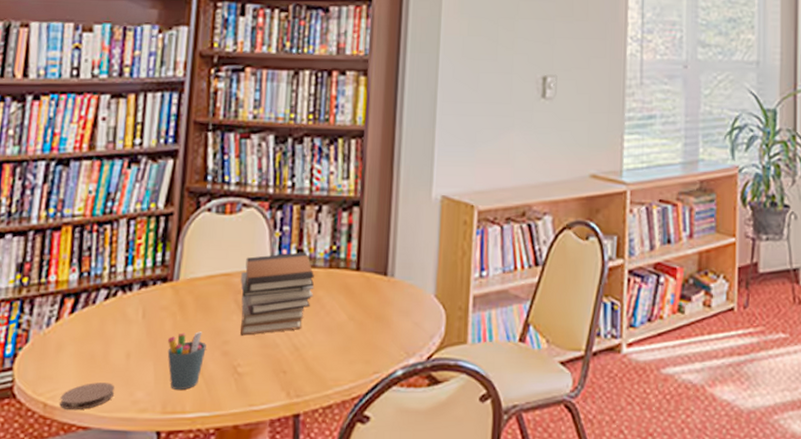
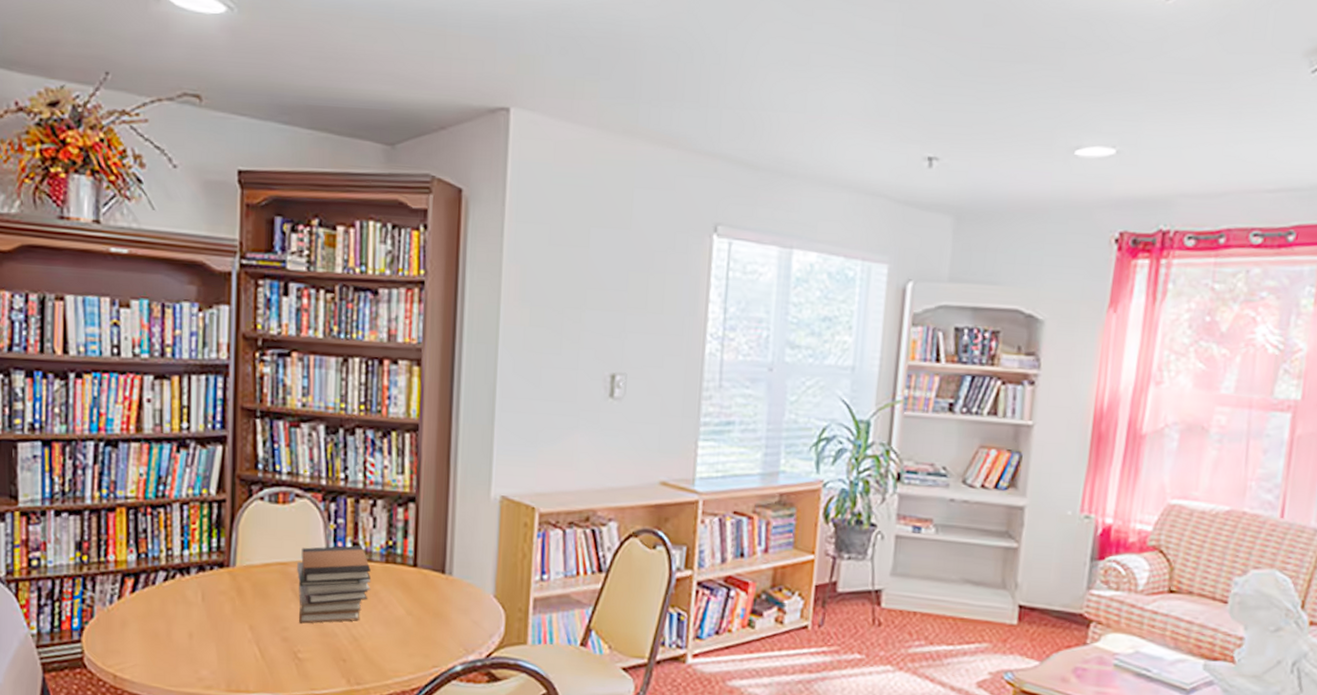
coaster: present [59,382,116,411] -> none [129,658,181,683]
pen holder: present [167,331,206,390] -> none [227,617,266,671]

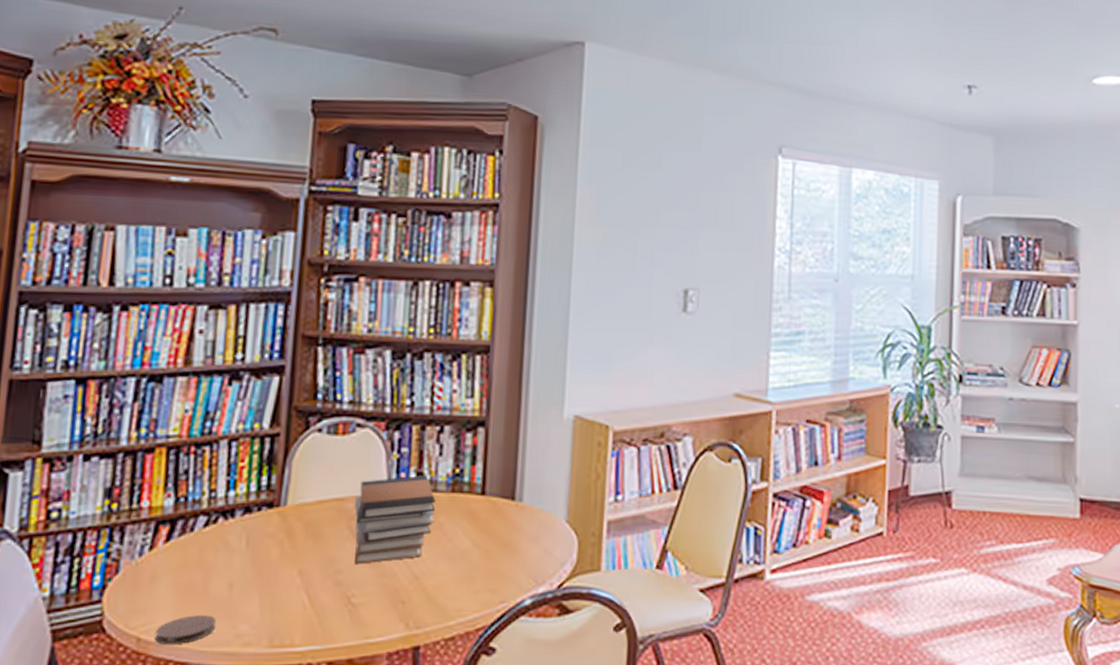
coaster: none [129,658,181,683] -> present [155,615,217,645]

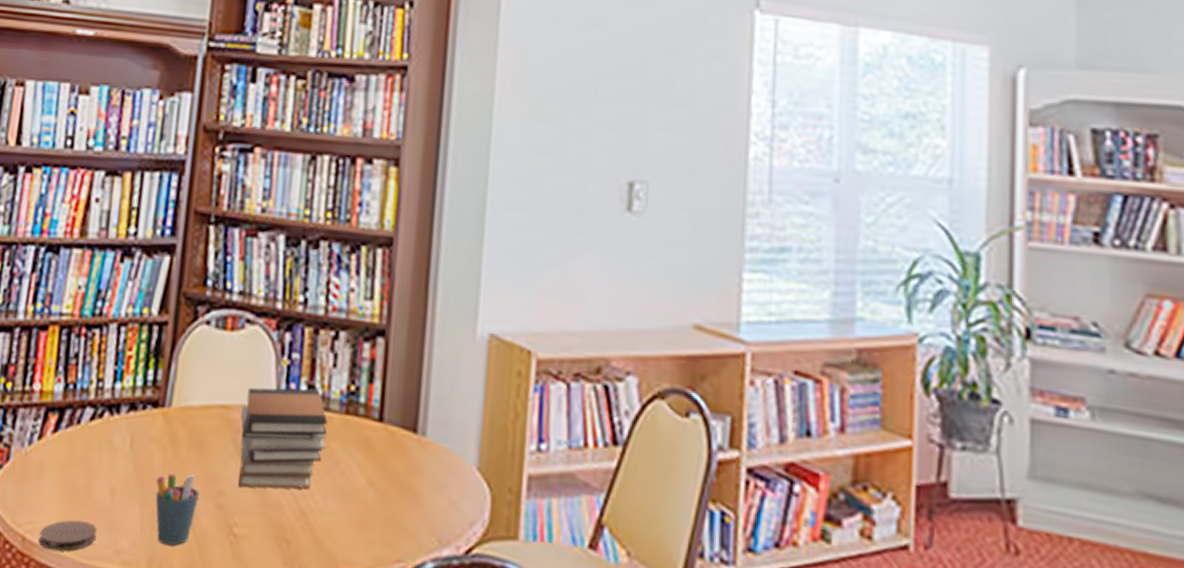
pen holder: none [274,560,317,622] -> present [155,473,199,546]

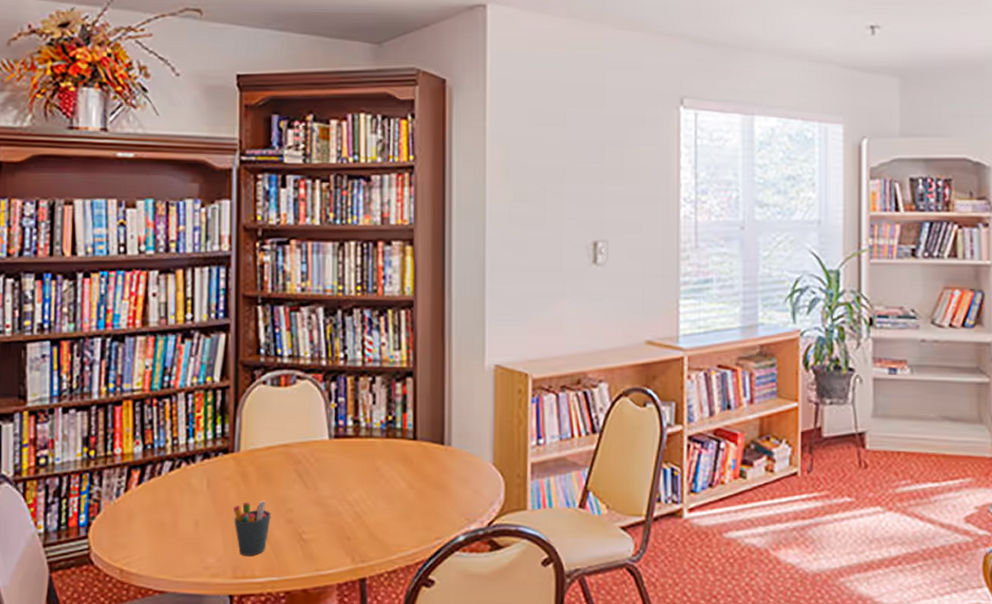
coaster: present [38,519,98,552] -> none [135,549,187,576]
book stack: present [238,387,328,489] -> none [300,423,373,504]

